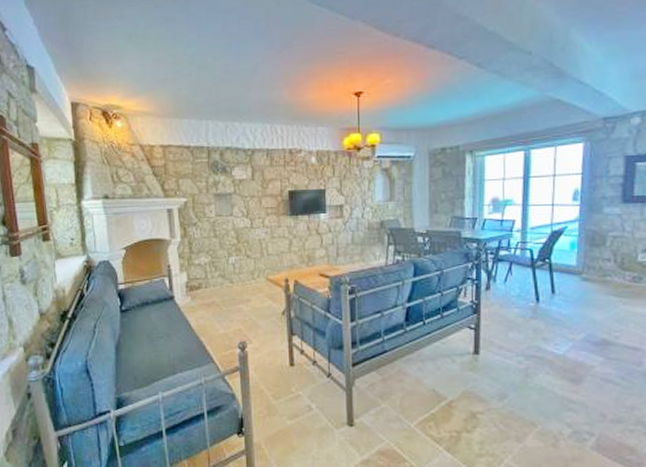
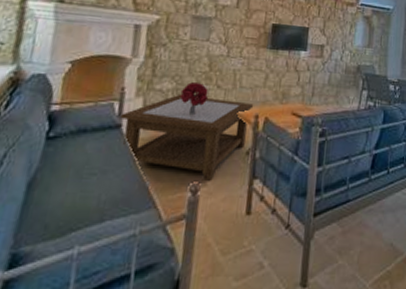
coffee table: none [171,266,283,339] -> present [120,93,254,181]
bouquet: none [216,254,241,284] -> present [180,81,209,116]

